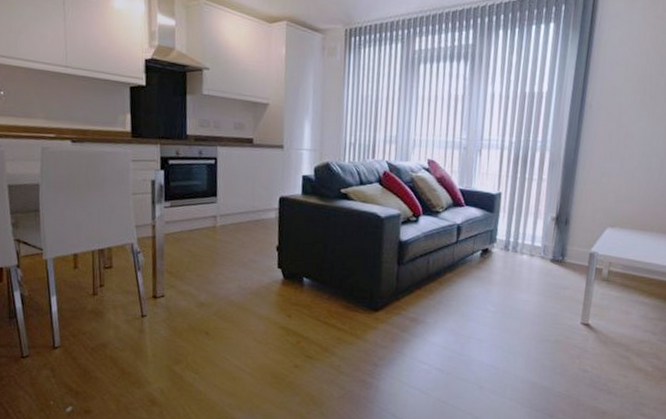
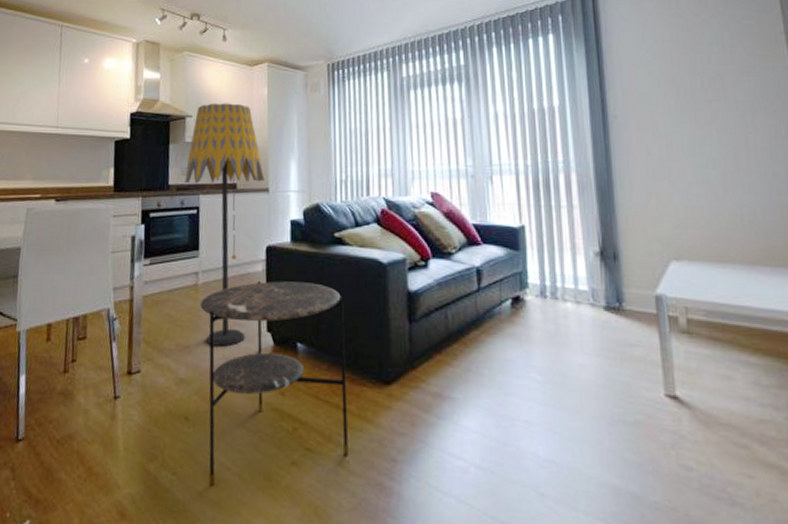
floor lamp: none [203,57,280,279] -> present [185,103,265,347]
side table: none [218,227,346,382] -> present [200,281,349,486]

